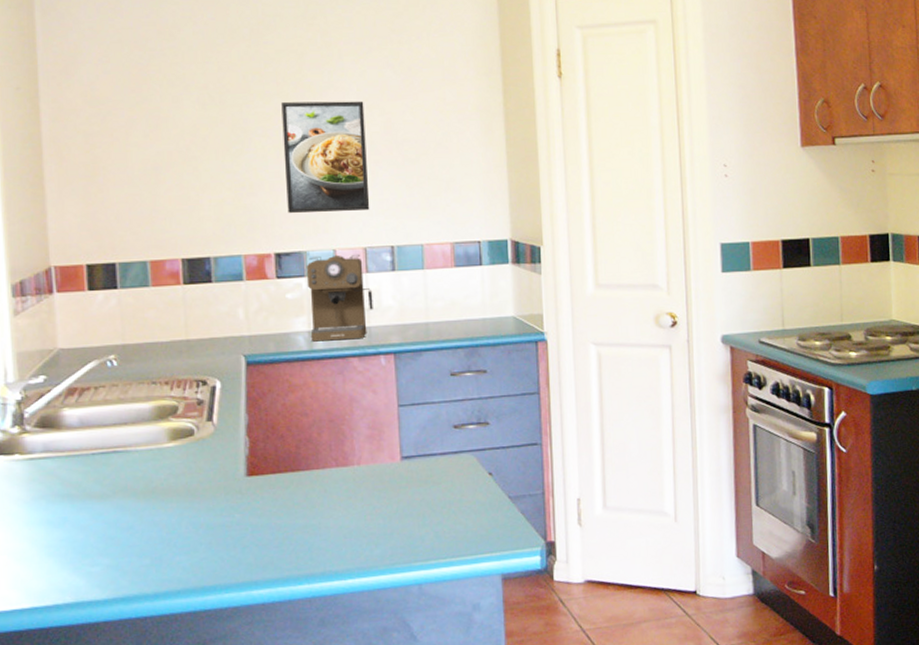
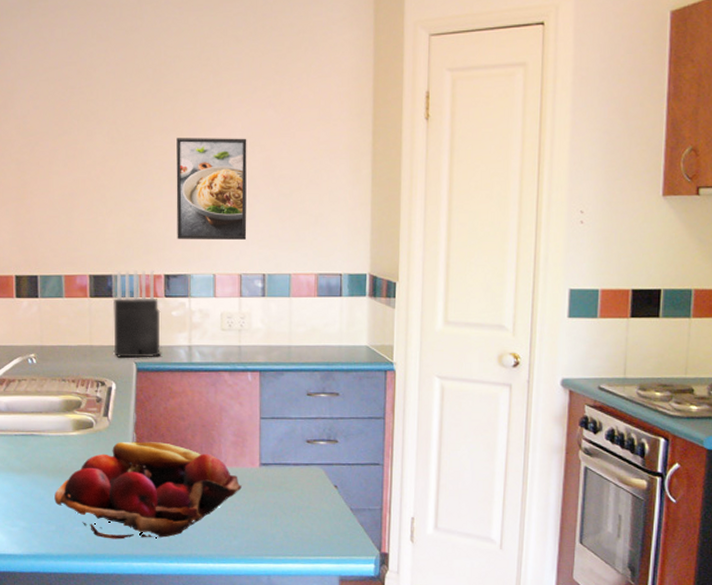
fruit basket: none [147,444,381,566] -> present [54,441,242,539]
knife block: none [212,248,275,351] -> present [112,269,161,358]
coffee maker: present [306,254,373,342] -> none [189,279,244,356]

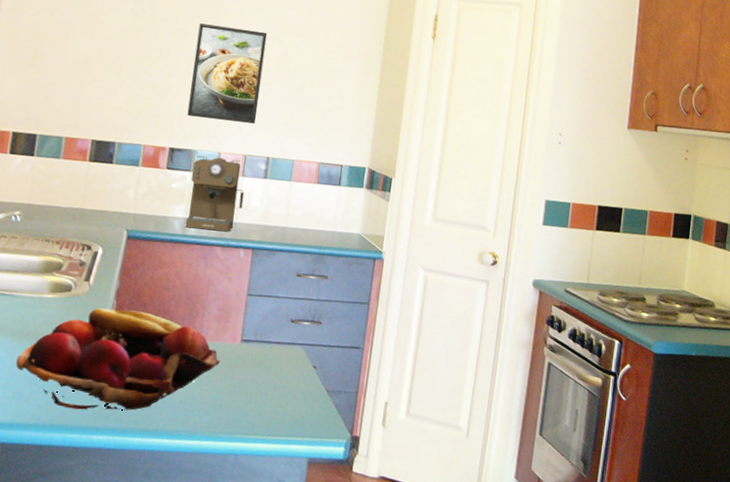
knife block: present [112,269,161,358] -> none [105,138,161,227]
coffee maker: none [189,279,244,356] -> present [185,155,245,231]

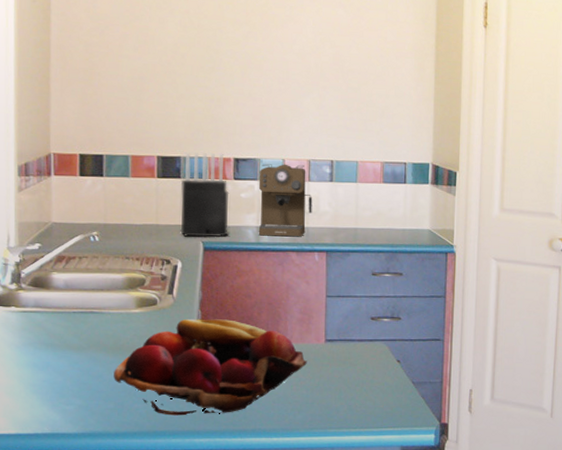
knife block: none [105,138,161,227] -> present [180,152,229,238]
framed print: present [187,23,268,124] -> none [247,30,318,128]

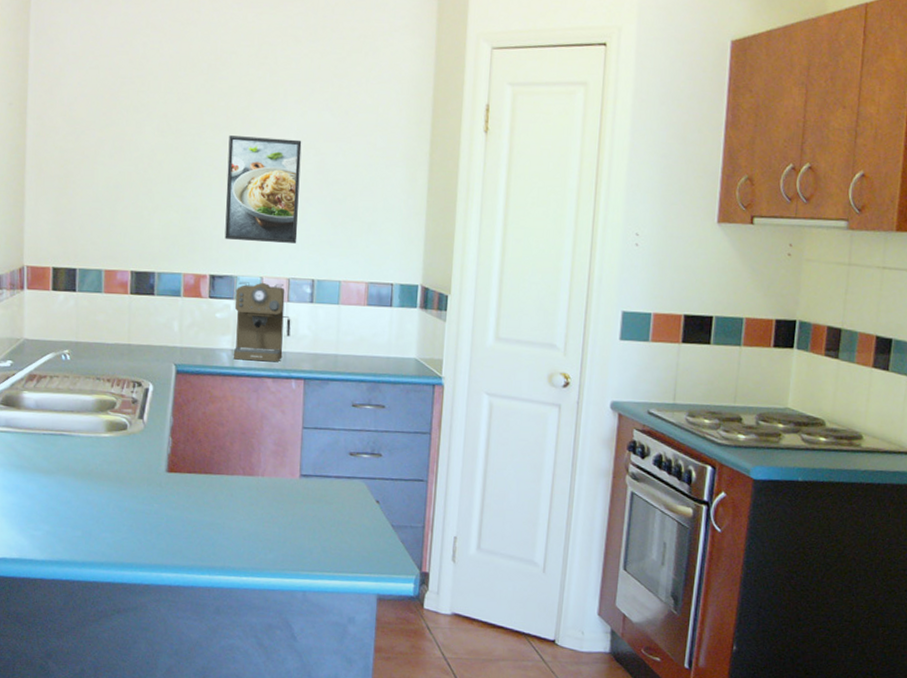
fruit basket: present [114,318,307,416] -> none [82,445,280,548]
knife block: present [180,152,229,238] -> none [152,268,204,360]
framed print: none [247,30,318,128] -> present [225,135,302,243]

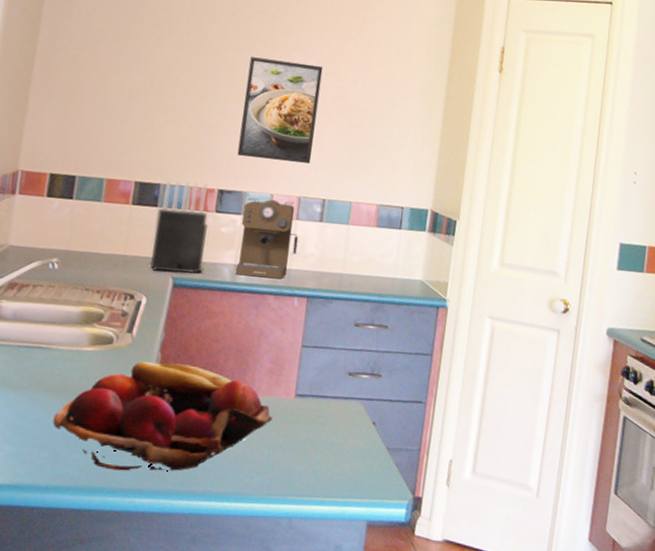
fruit basket: none [82,445,280,548] -> present [52,361,273,471]
knife block: none [152,268,204,360] -> present [149,180,209,274]

